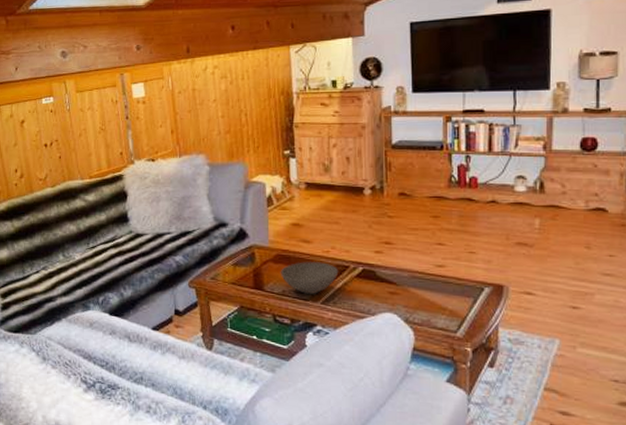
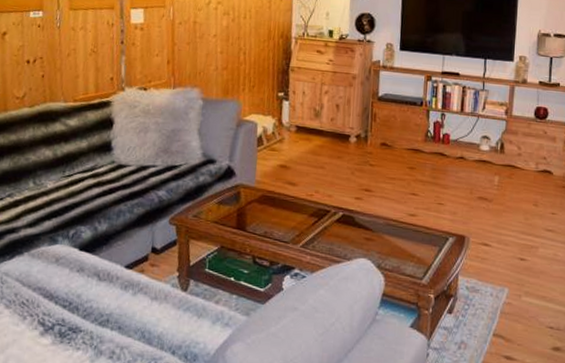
bowl: present [280,261,339,295] -> none [263,203,320,238]

